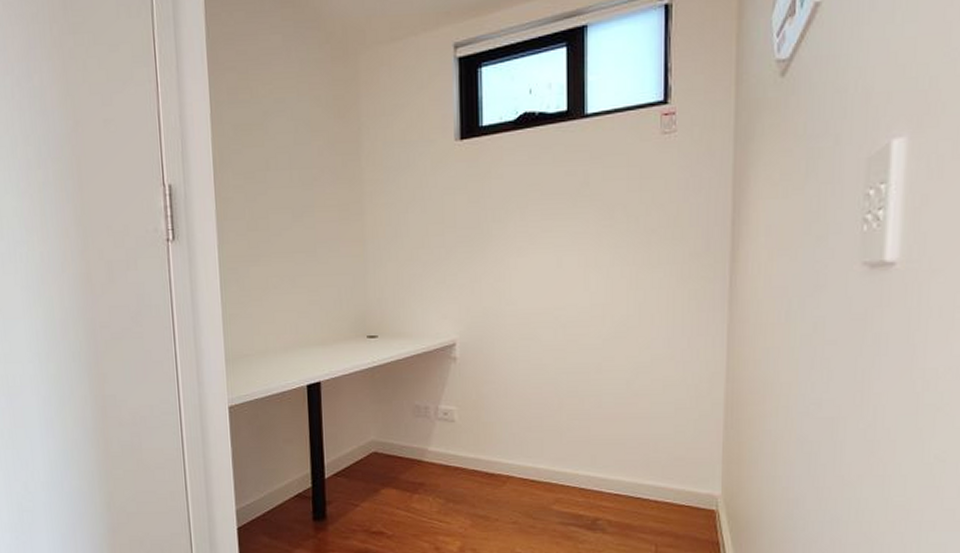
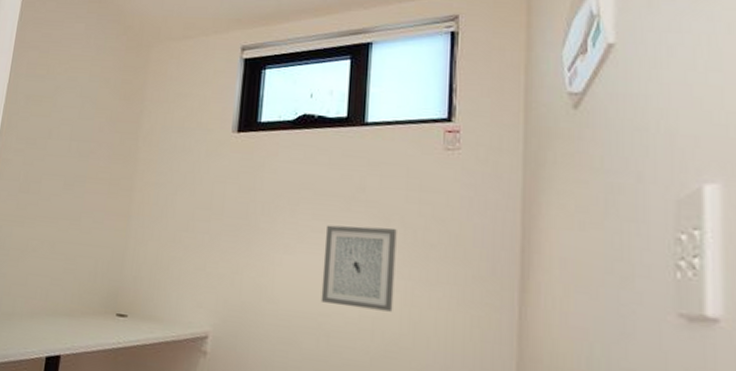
wall art: none [555,218,620,298] -> present [320,225,397,312]

